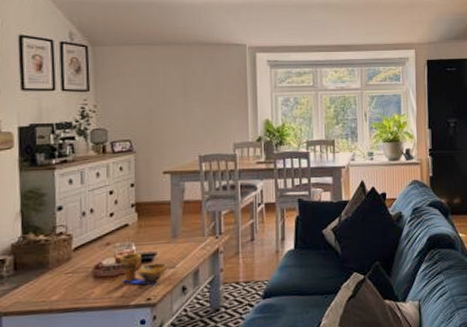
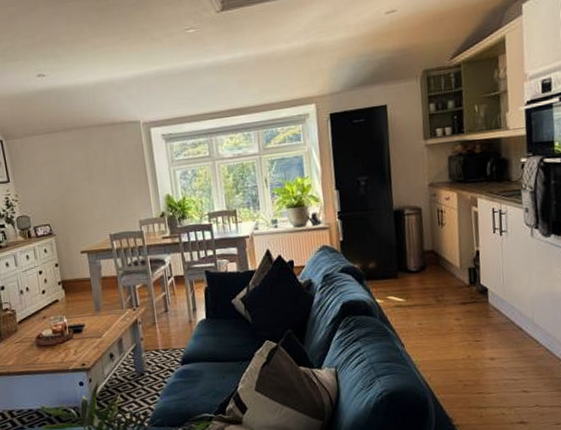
decorative bowl: present [119,253,168,286] -> none [55,324,96,353]

